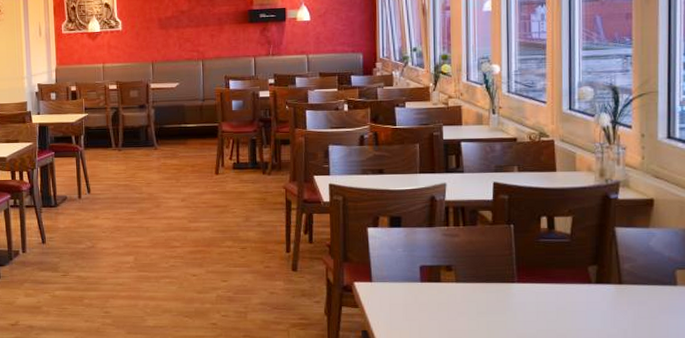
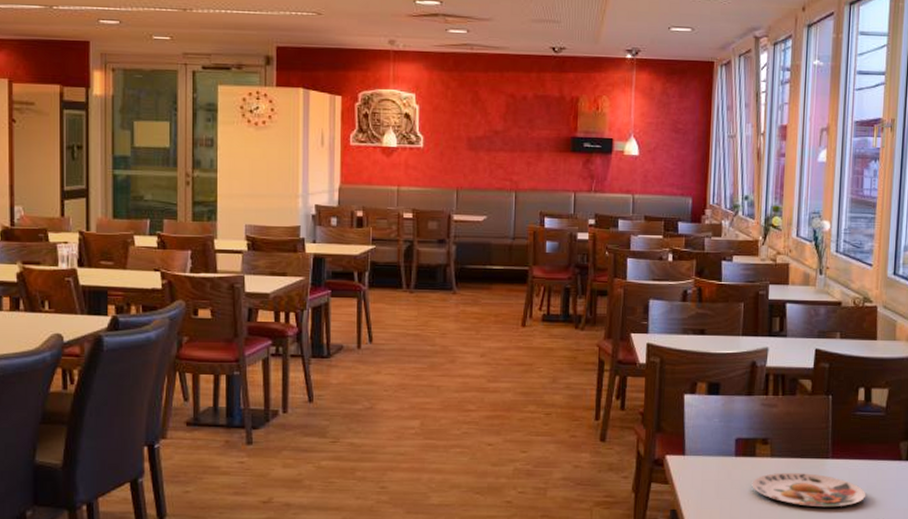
plate: none [439,296,556,328] -> present [752,472,866,508]

